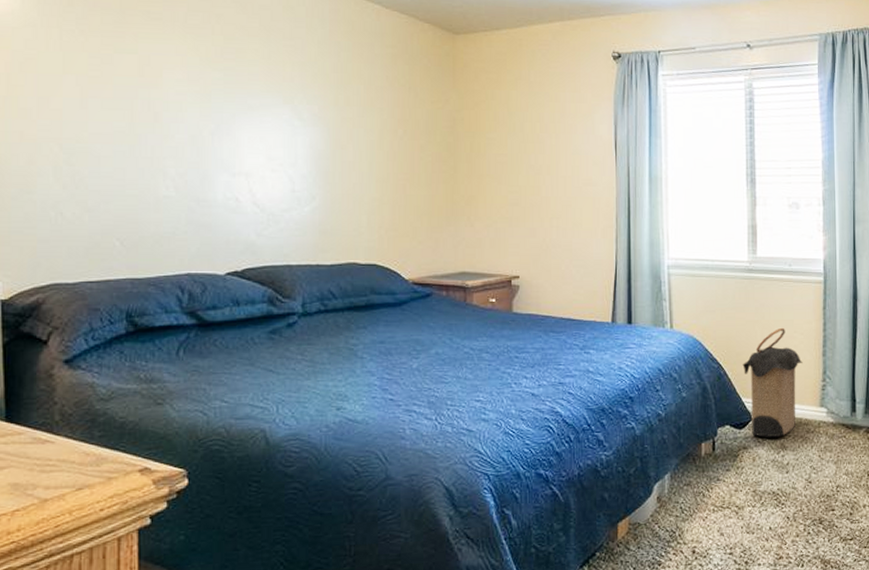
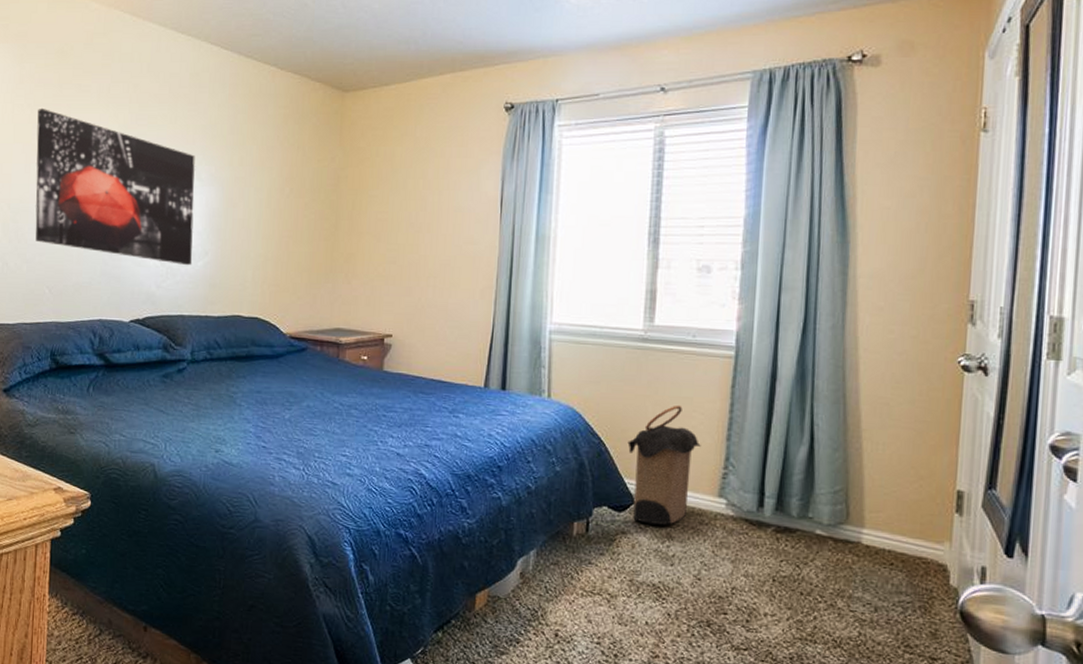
wall art: none [94,35,298,212] -> present [35,107,195,266]

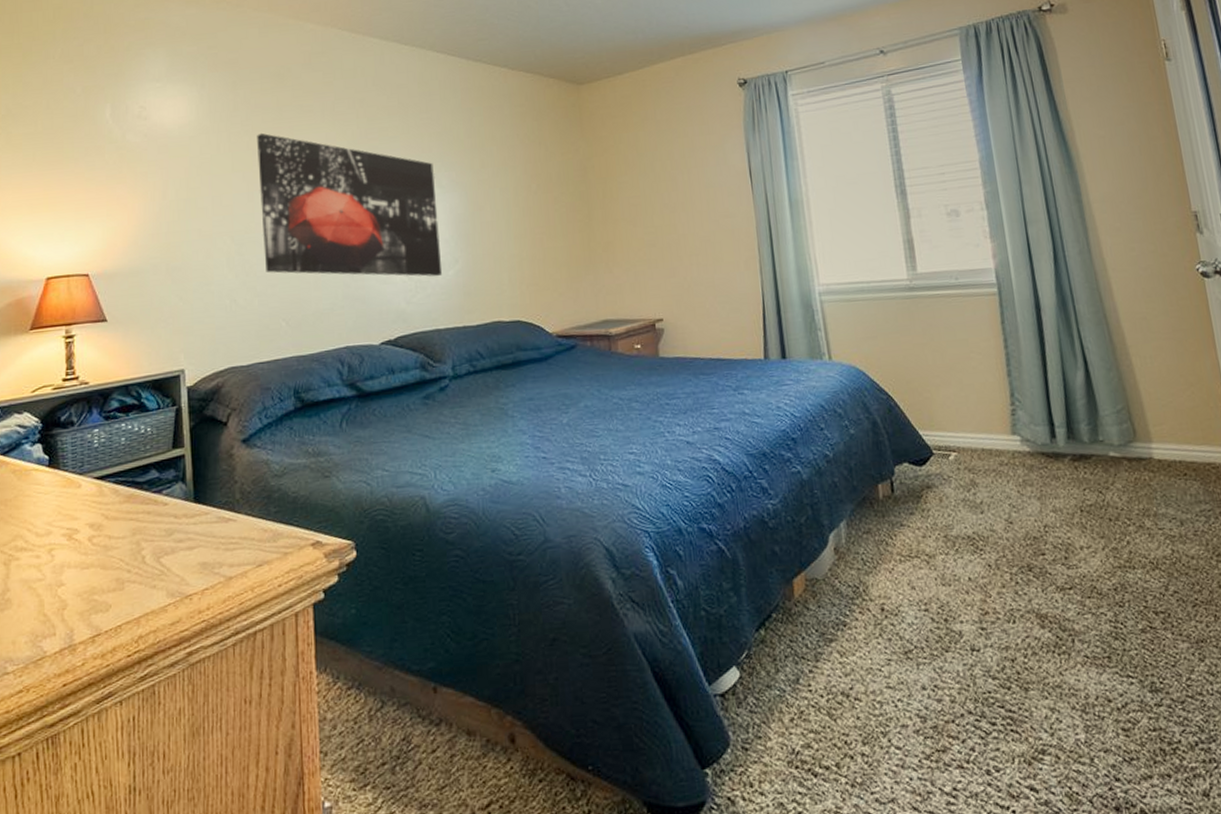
laundry hamper: present [627,405,701,525] -> none [914,348,985,474]

